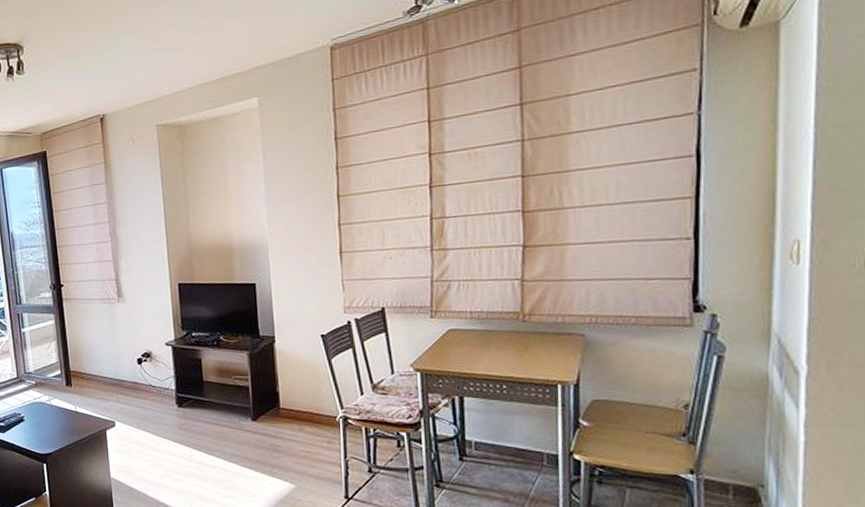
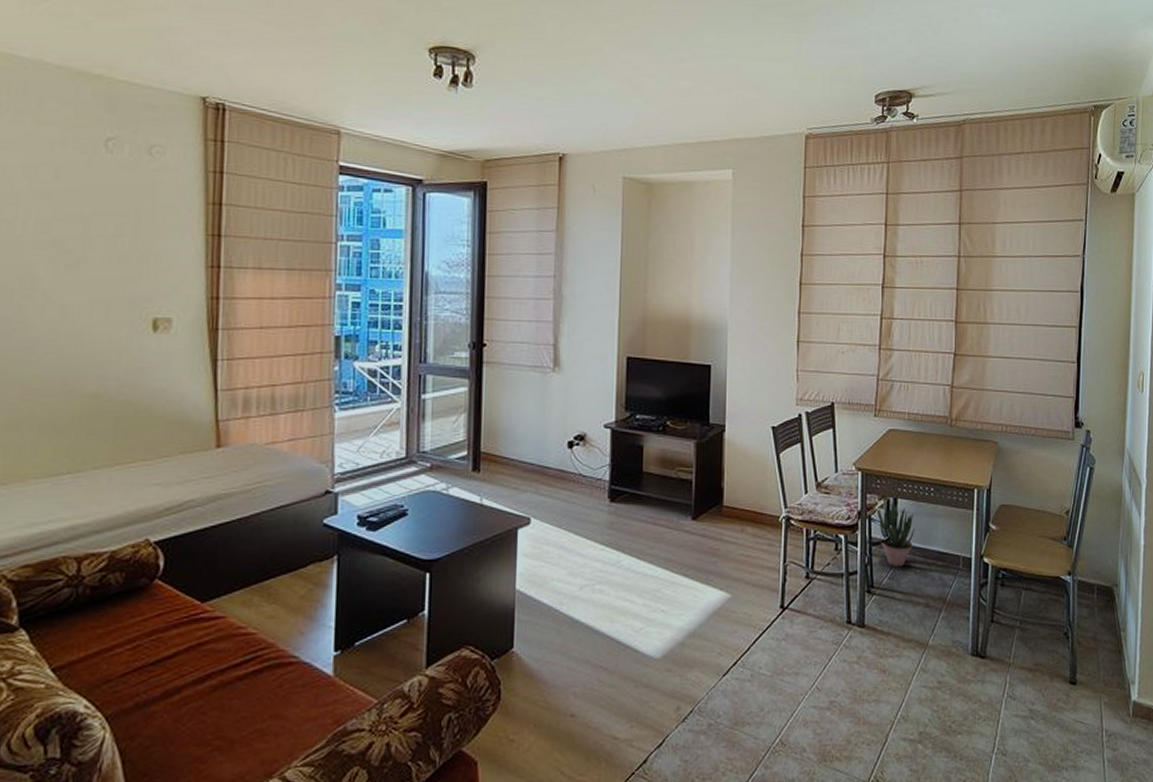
potted plant: none [440,399,486,463] -> present [876,500,914,567]

